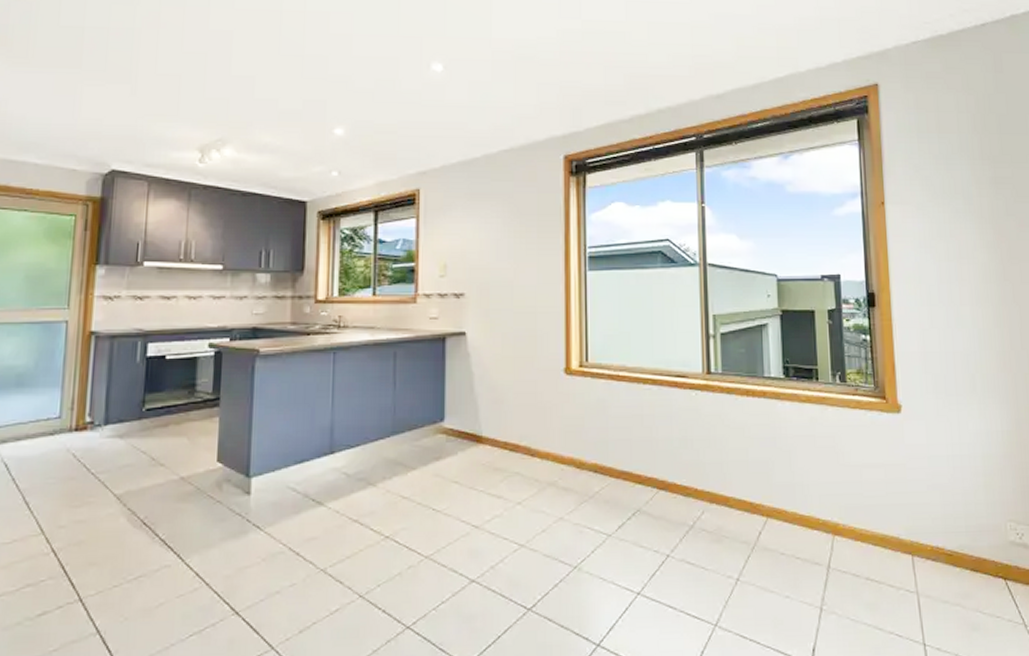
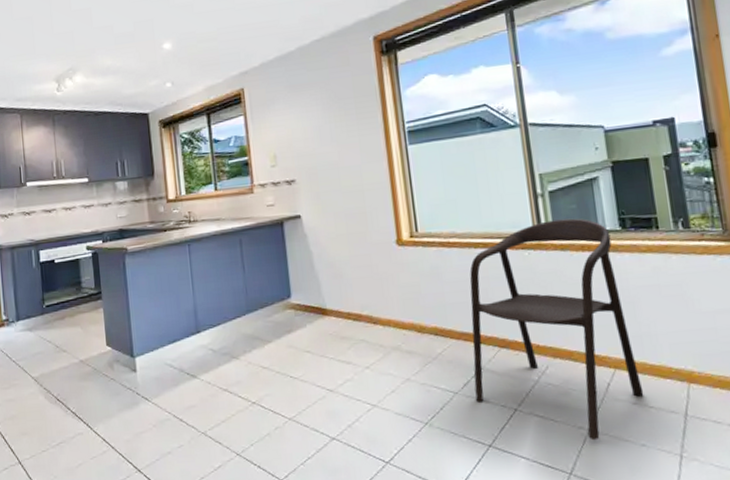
chair: none [629,362,792,591] -> present [469,218,644,441]

